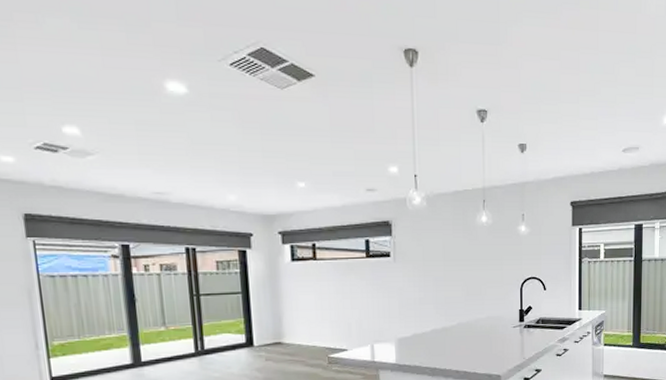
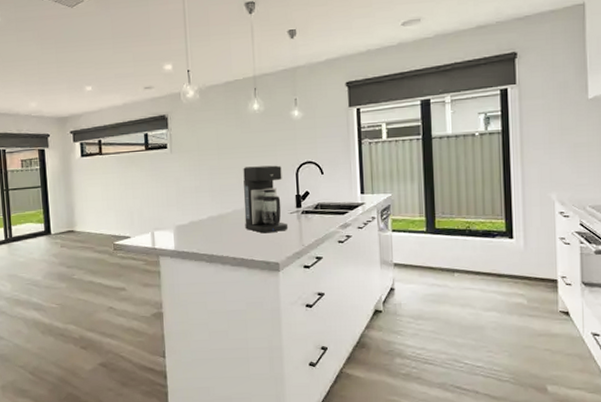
coffee maker: none [468,279,510,347] -> present [243,165,288,234]

